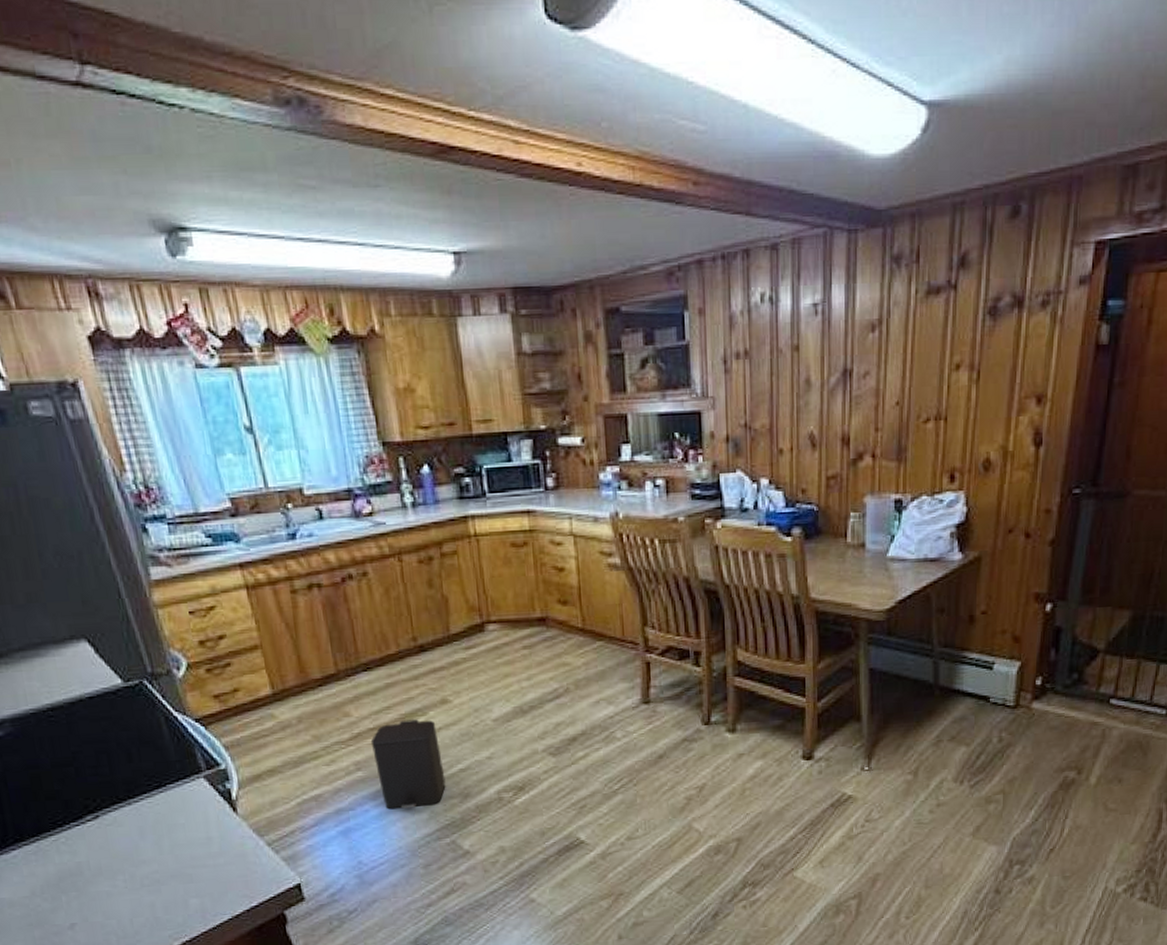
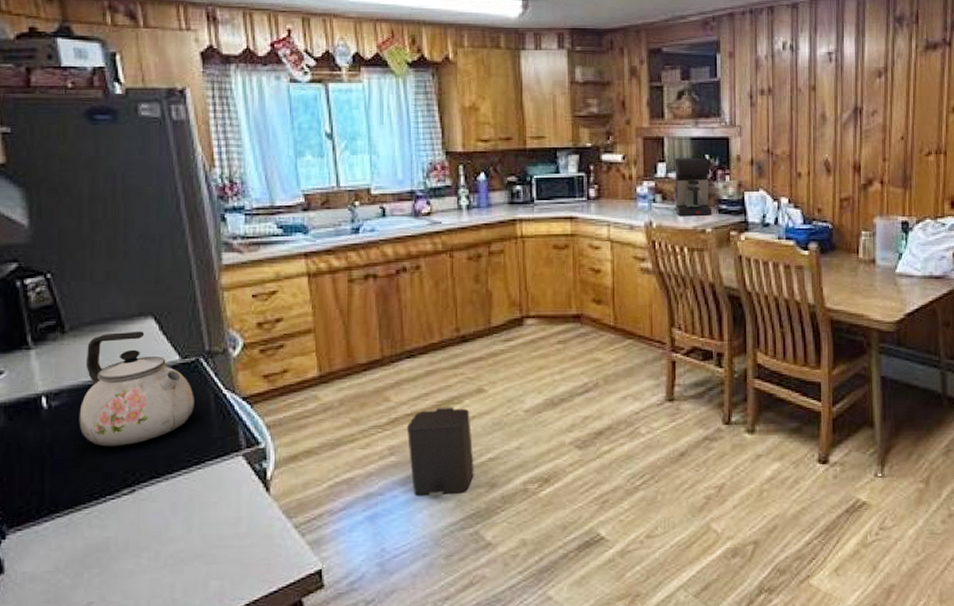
kettle: none [21,655,147,775] -> present [79,331,195,447]
coffee maker: none [640,436,685,505] -> present [675,157,712,217]

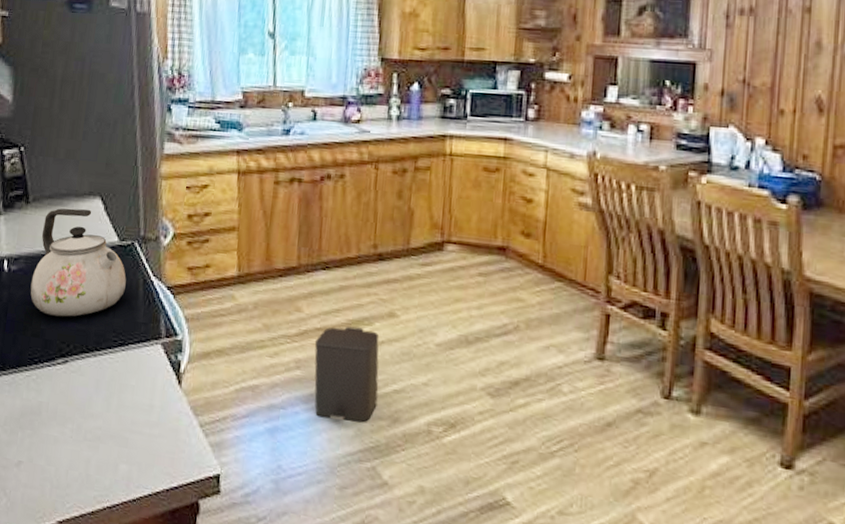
coffee maker: present [675,157,712,217] -> none [624,81,671,151]

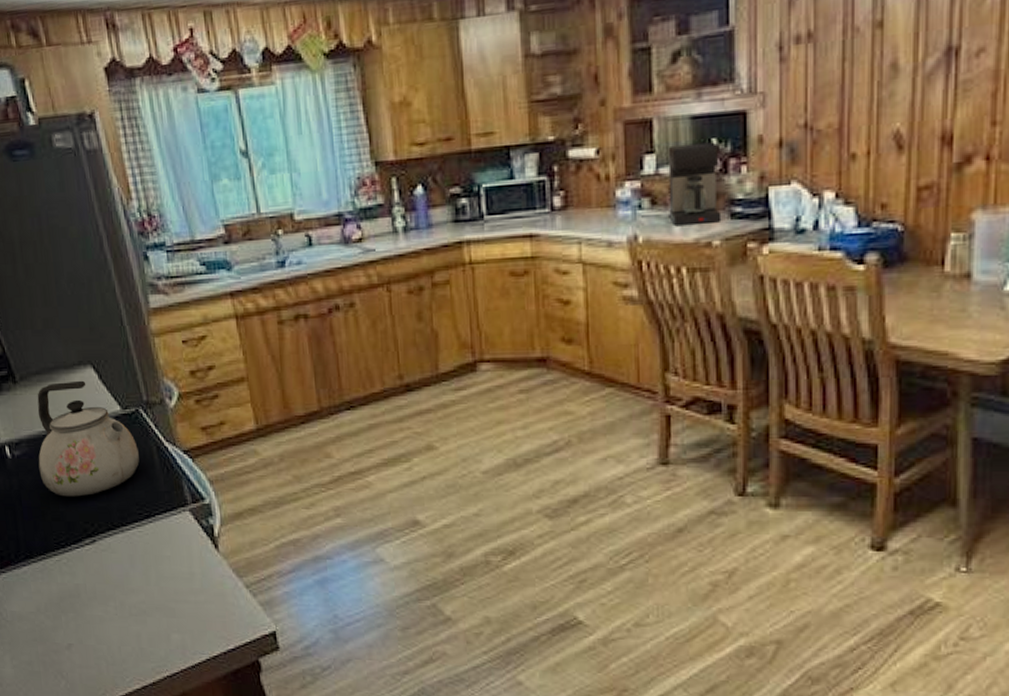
pedal bin: present [314,326,379,423] -> none [351,466,428,563]
coffee maker: none [624,81,671,151] -> present [668,142,722,227]

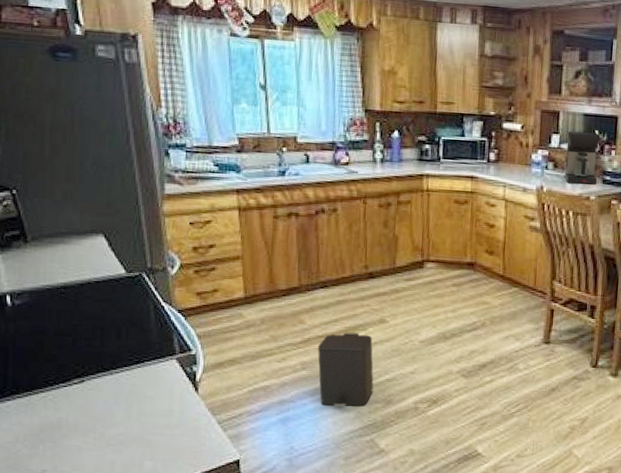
kettle: present [37,380,140,497] -> none [38,245,138,343]
pedal bin: none [351,466,428,563] -> present [317,332,374,407]

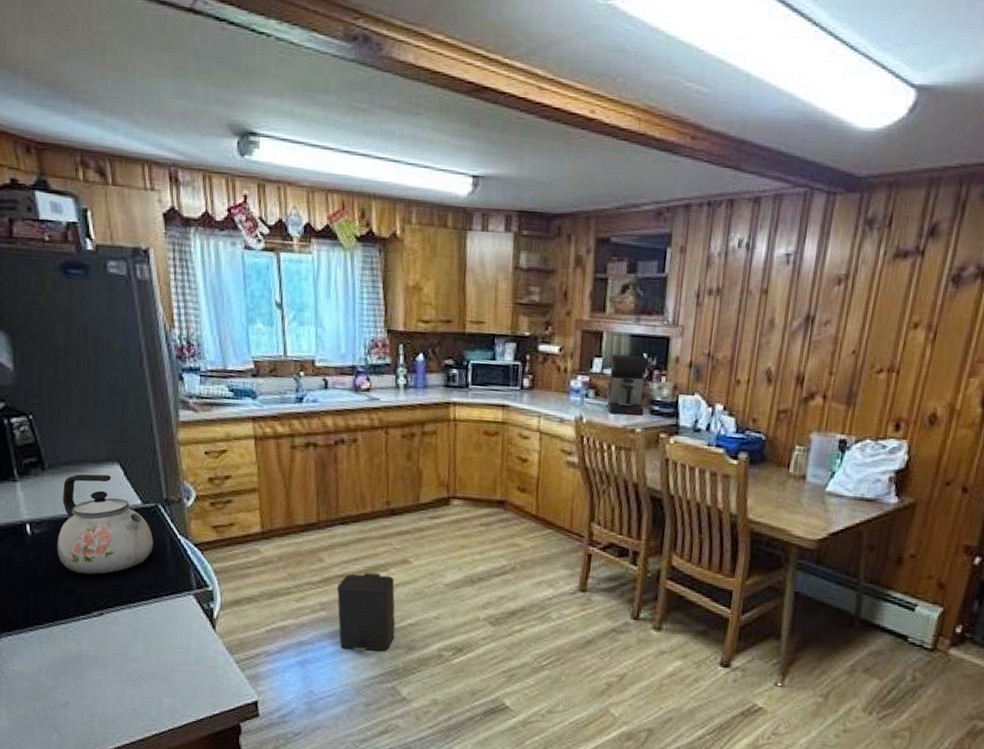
kettle: none [38,245,138,343] -> present [57,474,154,575]

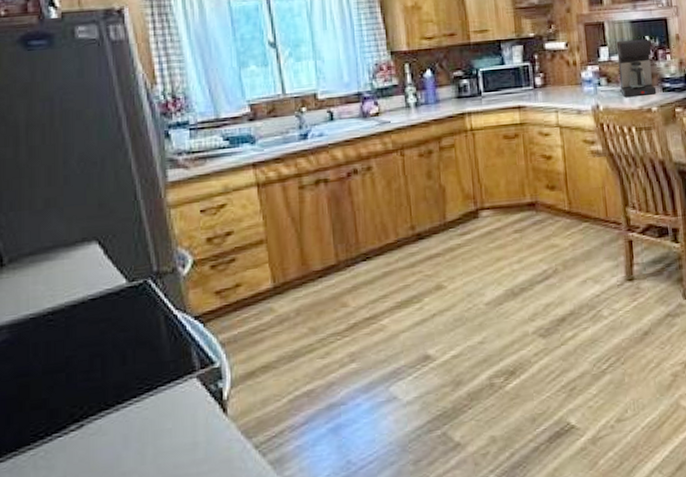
kettle: present [57,474,154,575] -> none [21,257,145,382]
pedal bin: present [336,572,396,652] -> none [366,306,438,402]

